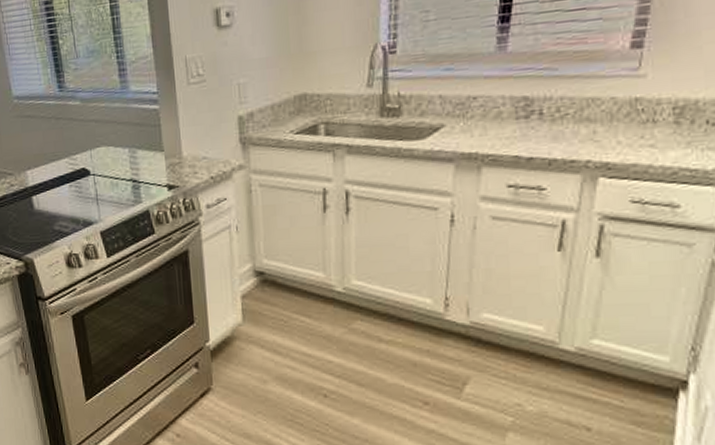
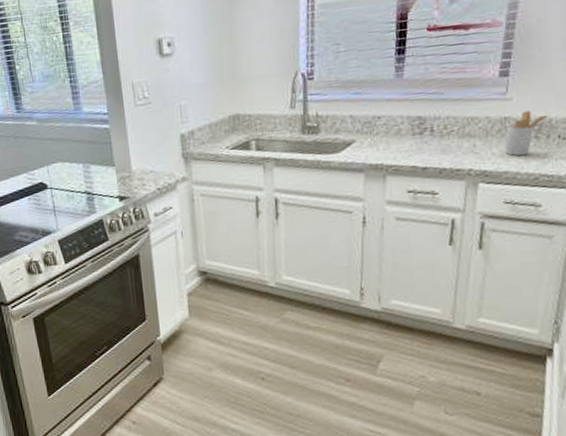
utensil holder: none [635,90,695,146] -> present [505,111,549,156]

